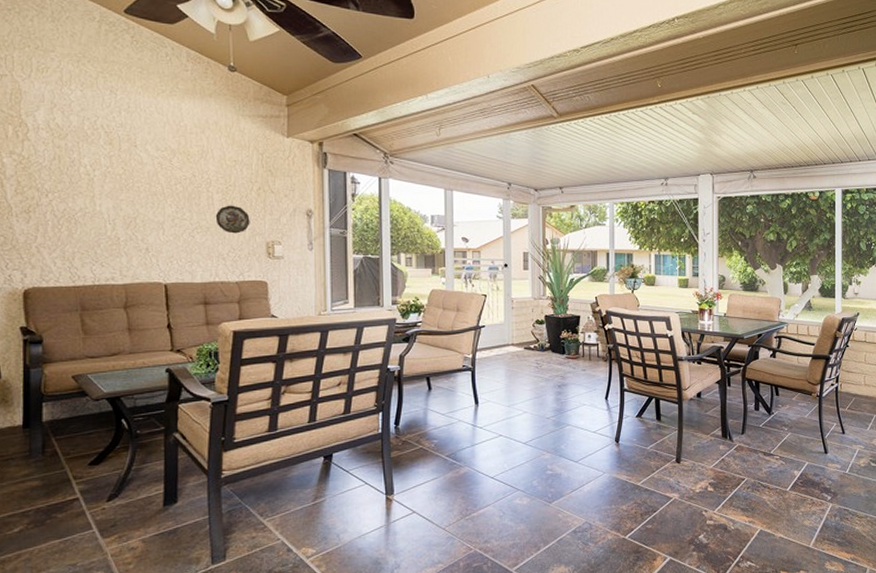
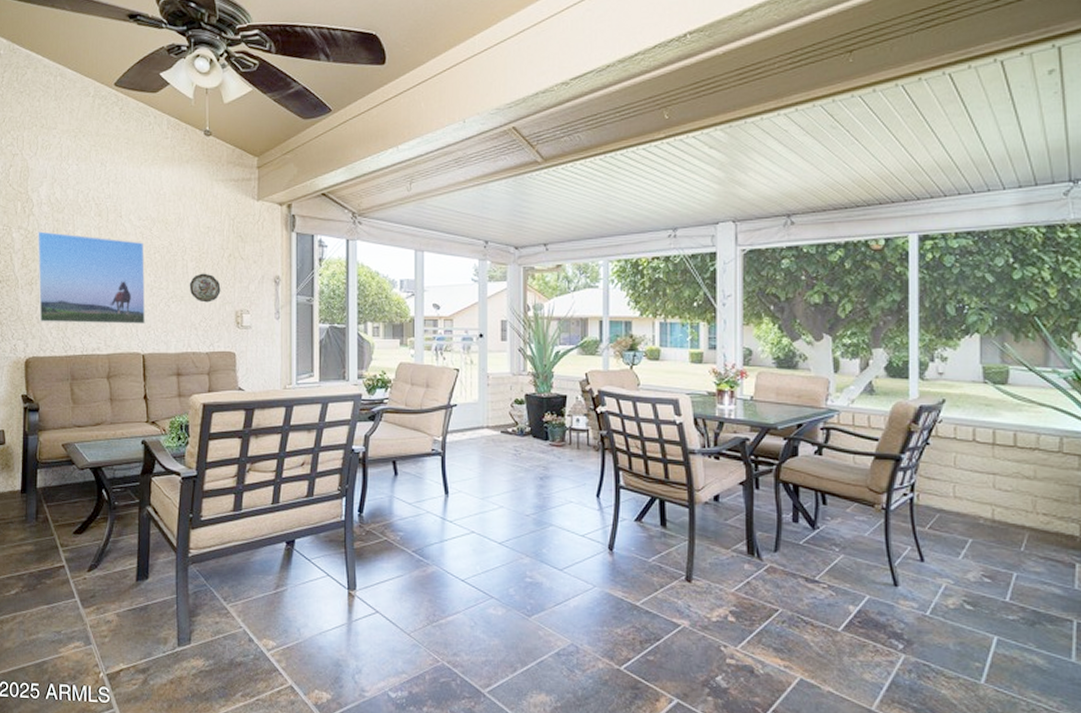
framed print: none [35,158,168,254] -> present [38,231,146,324]

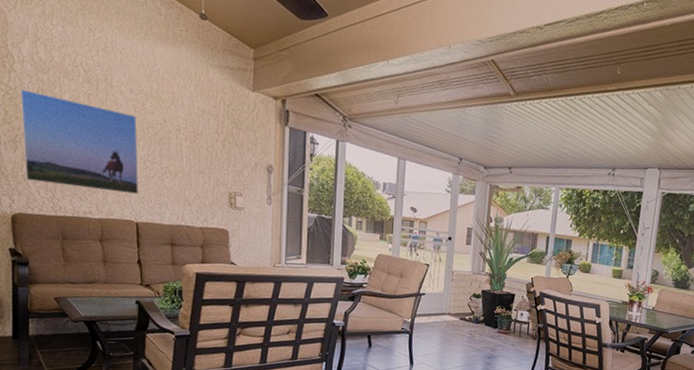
decorative plate: present [189,273,221,303] -> none [183,153,215,182]

